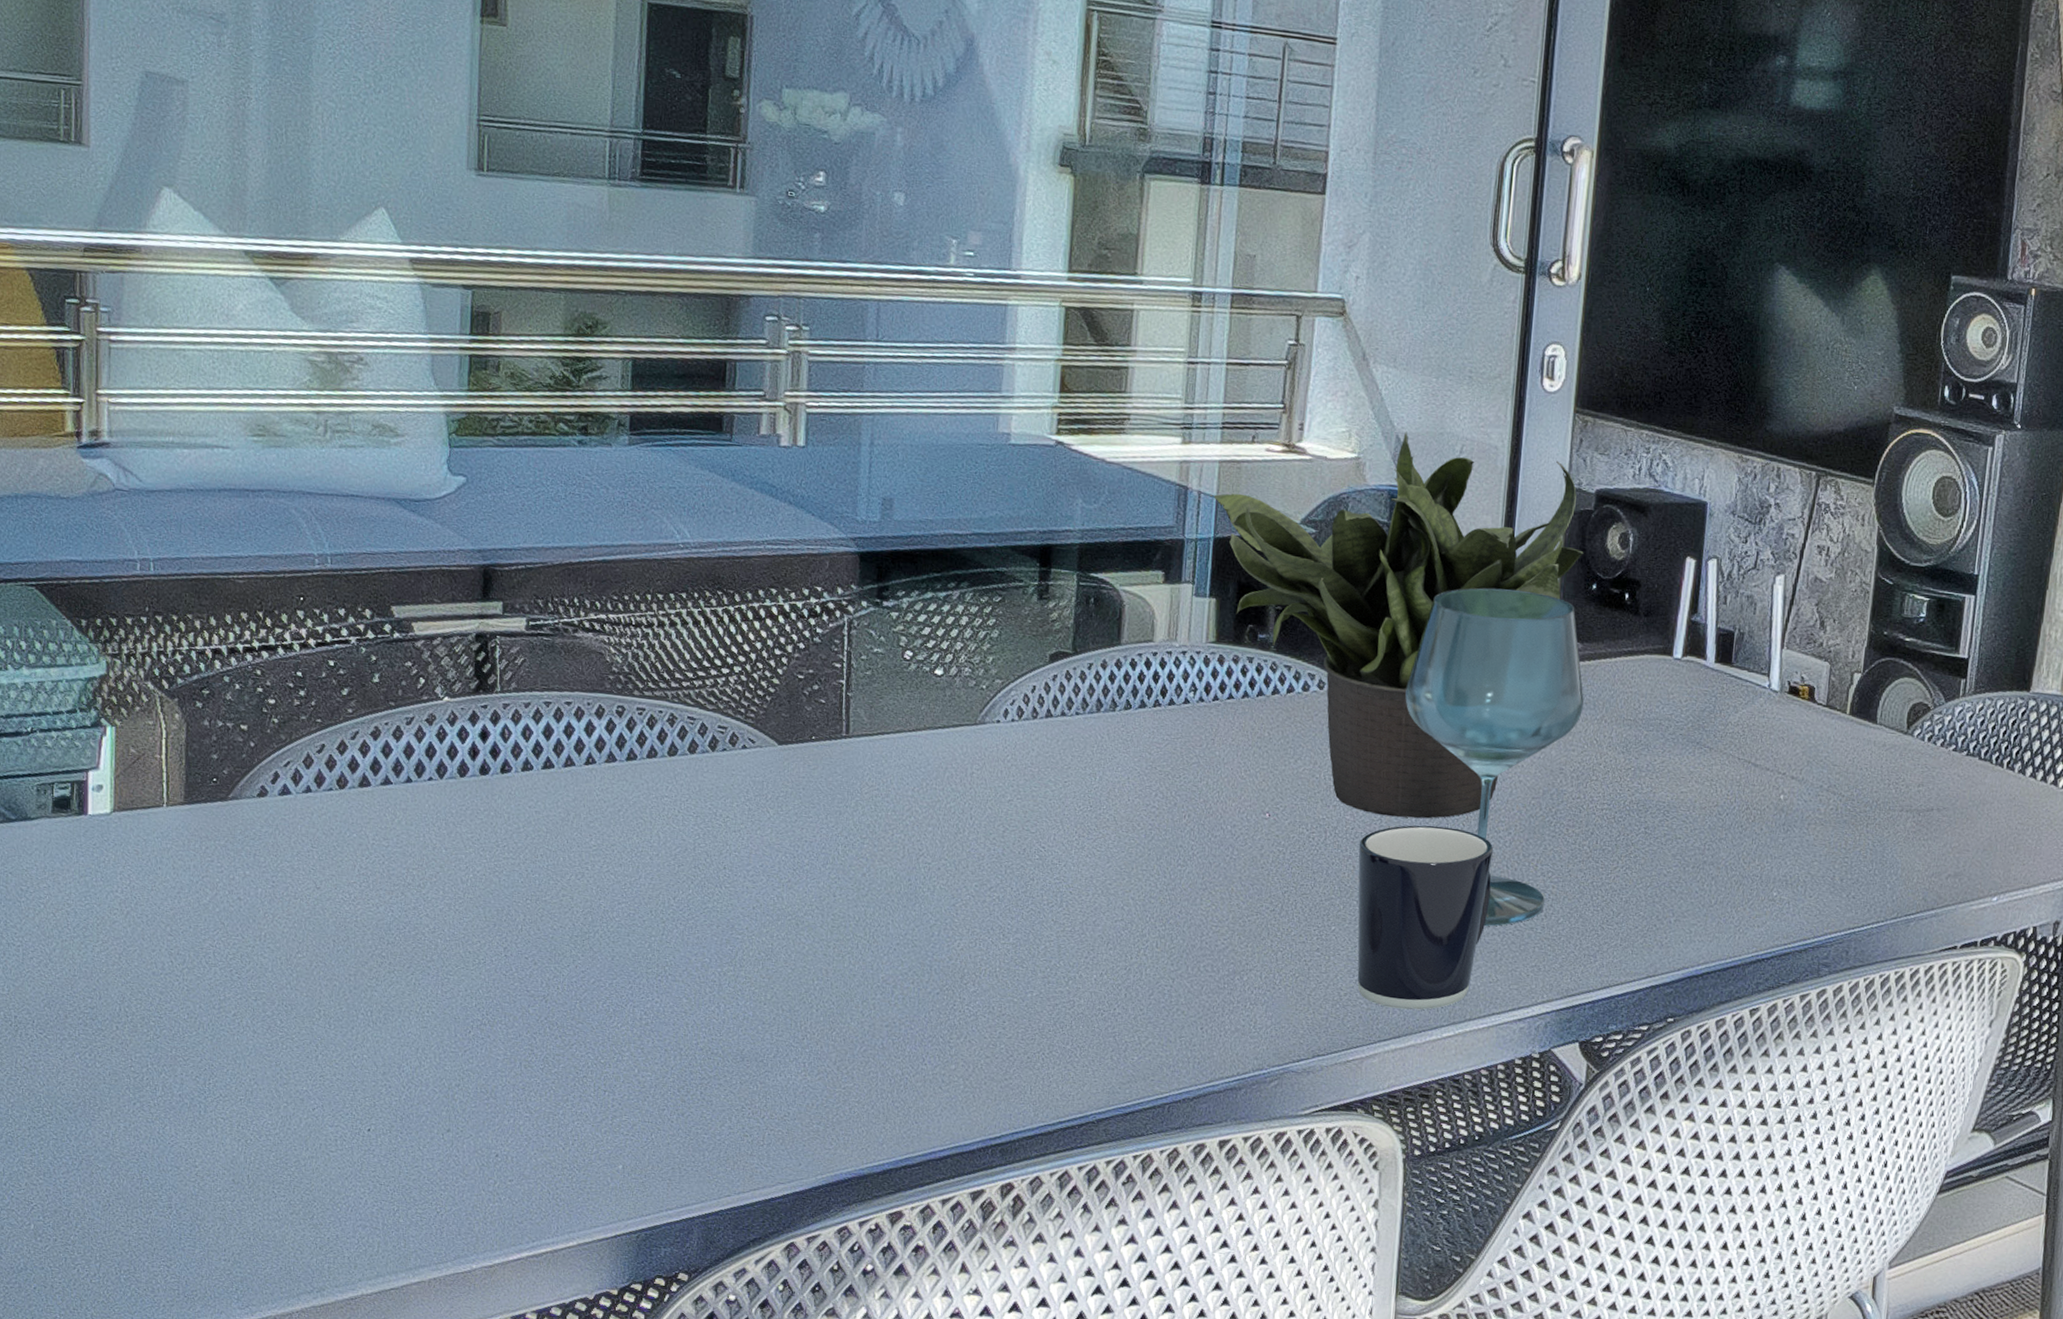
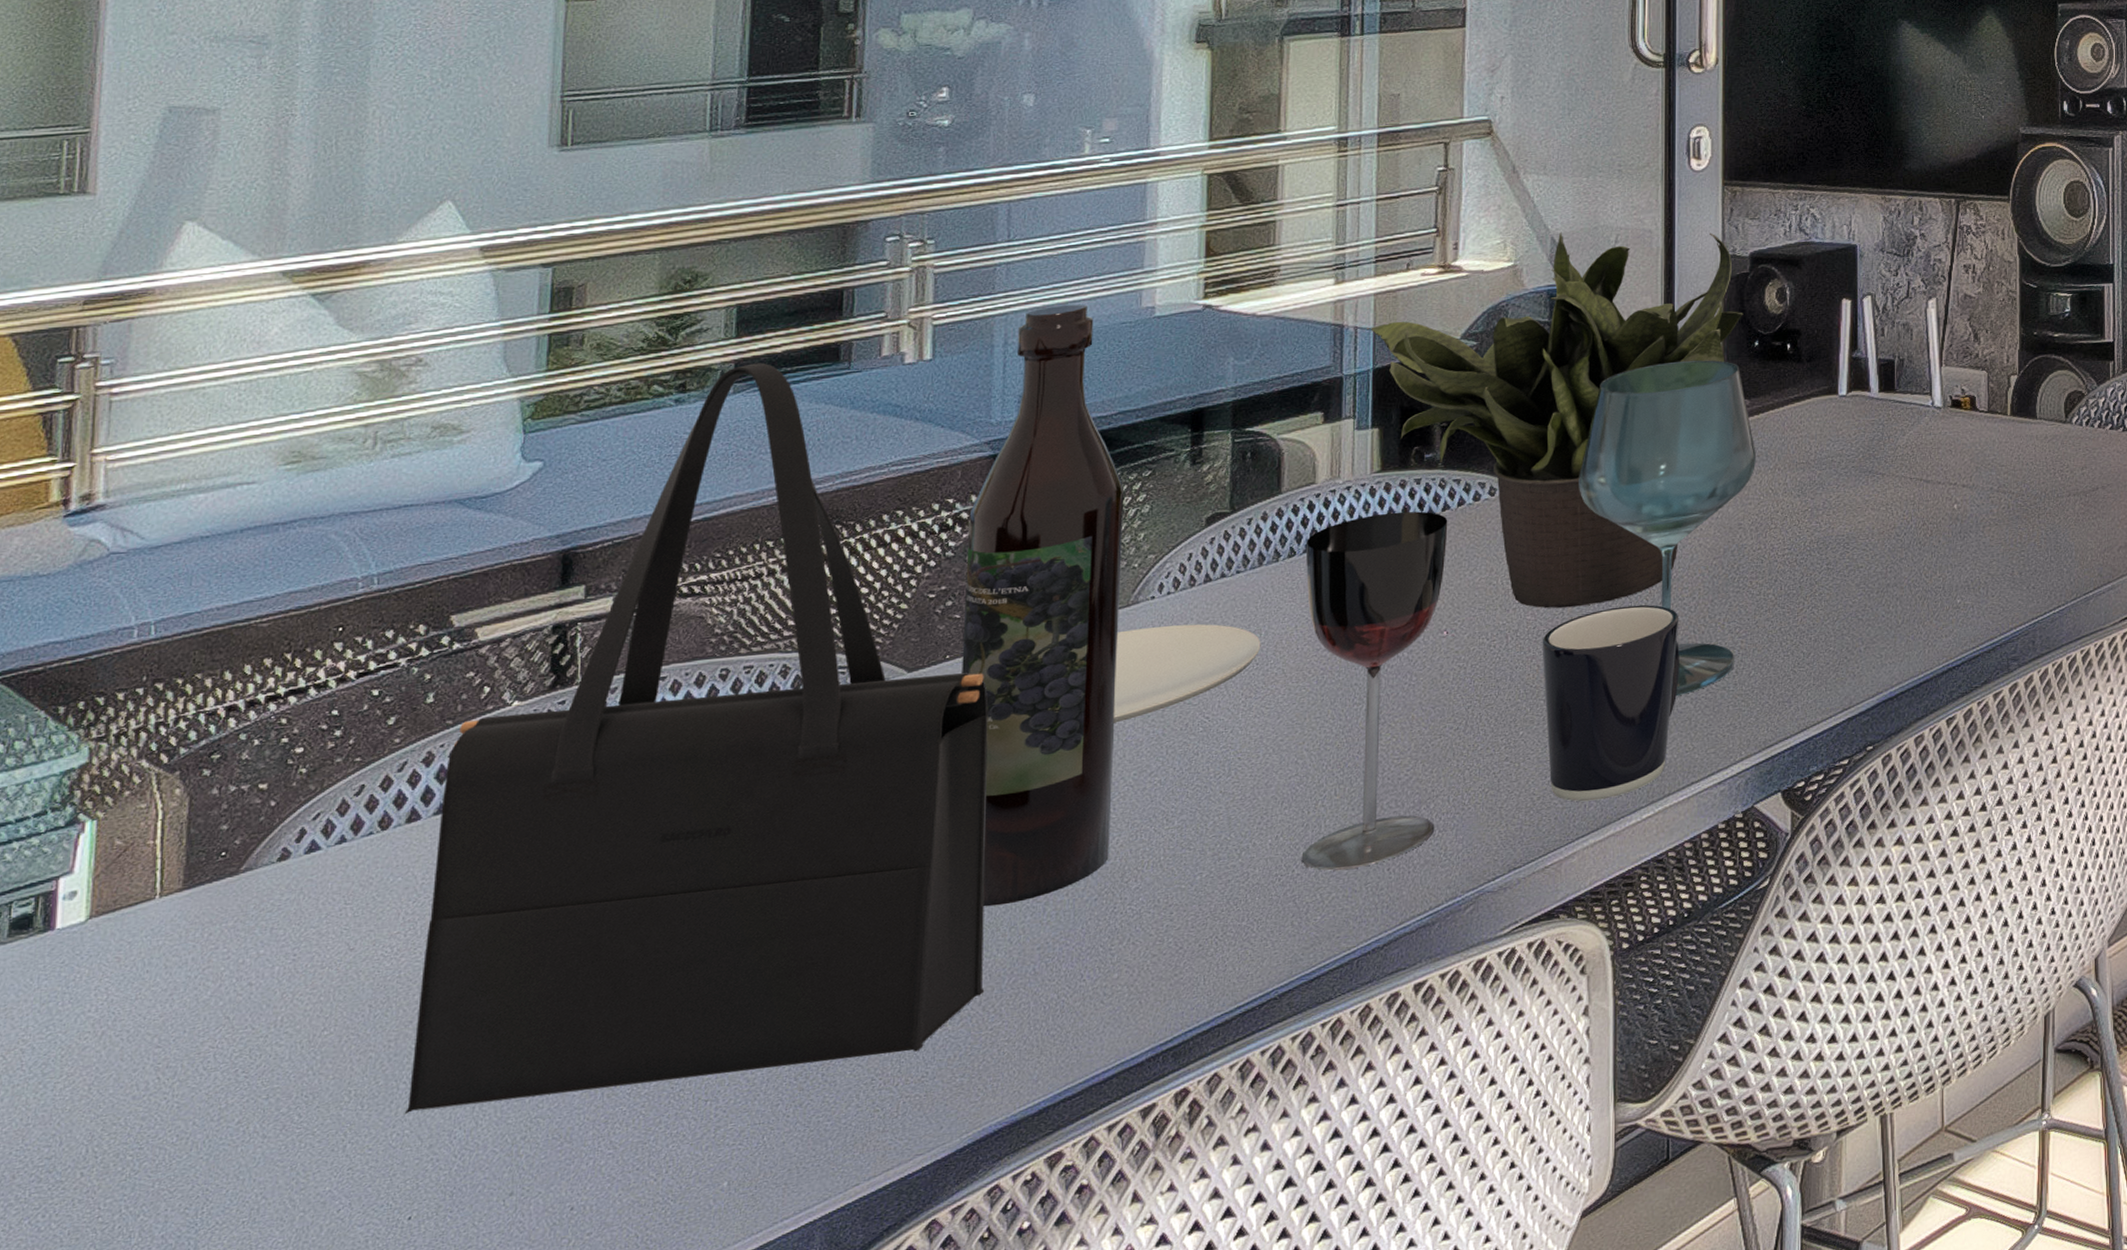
tote bag: none [364,418,848,1093] -> present [405,363,989,1113]
wine bottle: none [825,414,976,980] -> present [962,304,1125,907]
plate: none [959,747,1096,834] -> present [1114,624,1261,723]
wineglass: none [1122,684,1277,1021] -> present [1301,511,1448,871]

